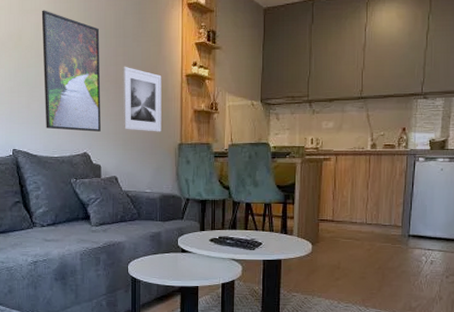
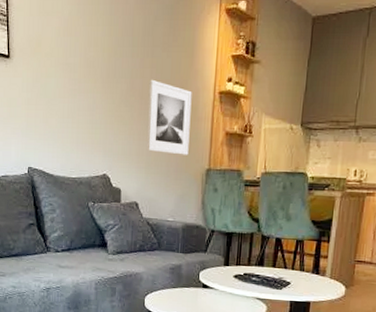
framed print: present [41,10,101,132] -> none [63,12,126,152]

